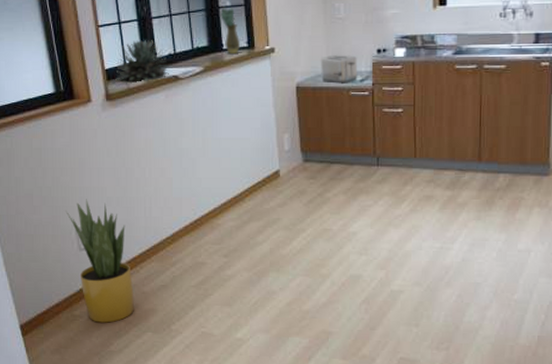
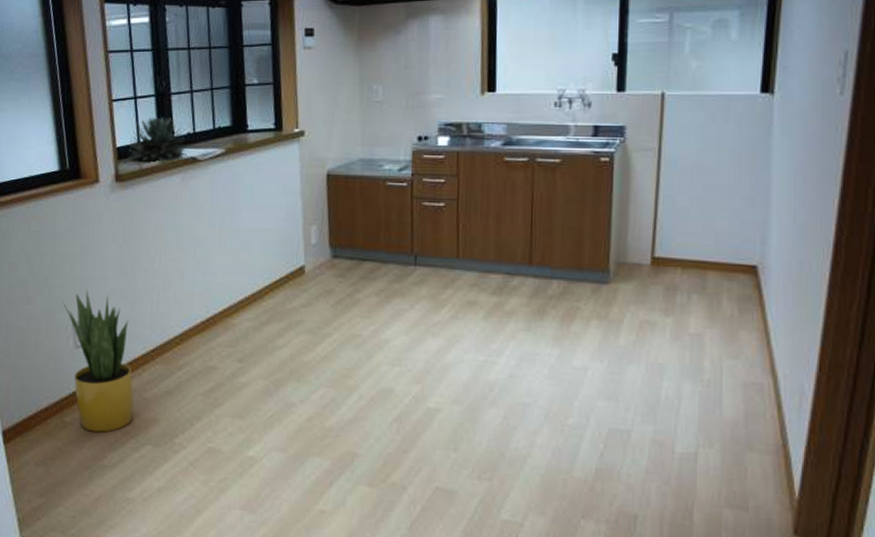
vase: present [220,7,241,53] -> none [246,84,268,135]
toaster: present [320,54,358,85] -> none [354,140,396,174]

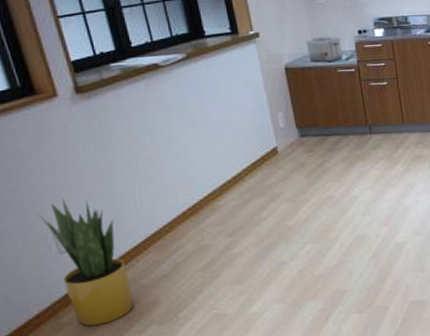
succulent plant: present [128,117,188,162] -> none [84,29,149,73]
toaster: none [354,140,396,174] -> present [305,36,344,64]

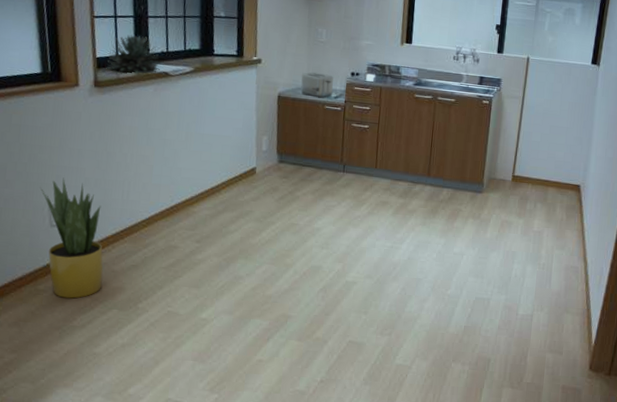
succulent plant: none [84,29,149,73] -> present [107,35,161,74]

